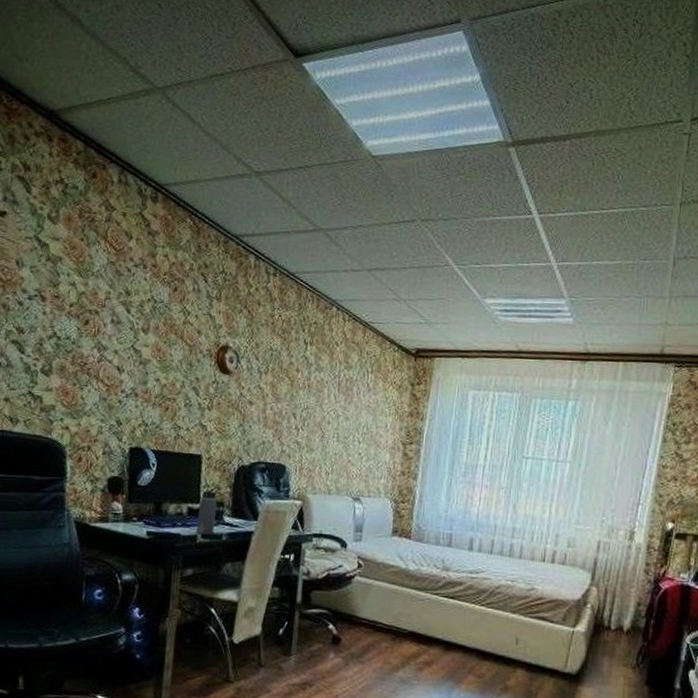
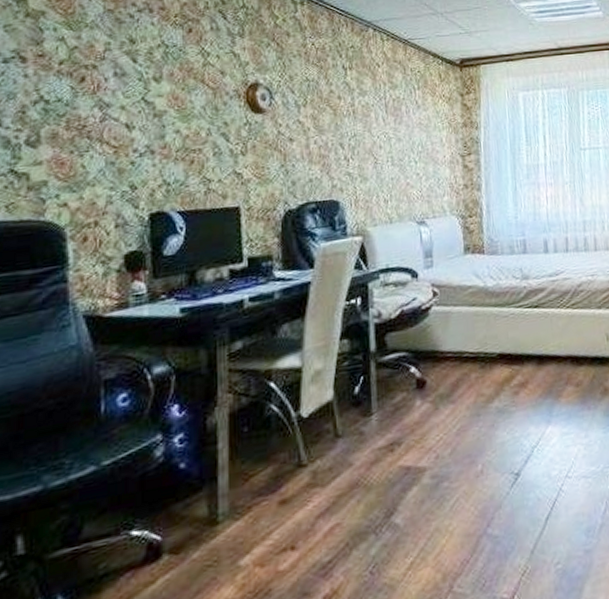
water bottle: present [196,486,220,536] -> none [242,237,266,300]

